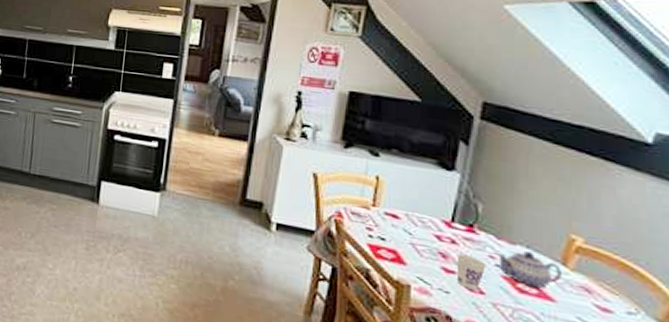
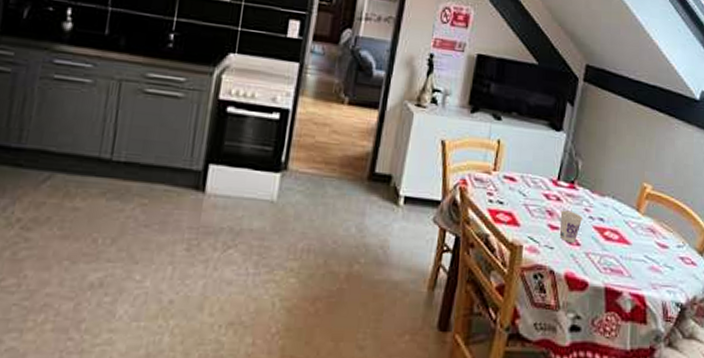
teapot: present [498,251,562,288] -> none [591,202,636,234]

